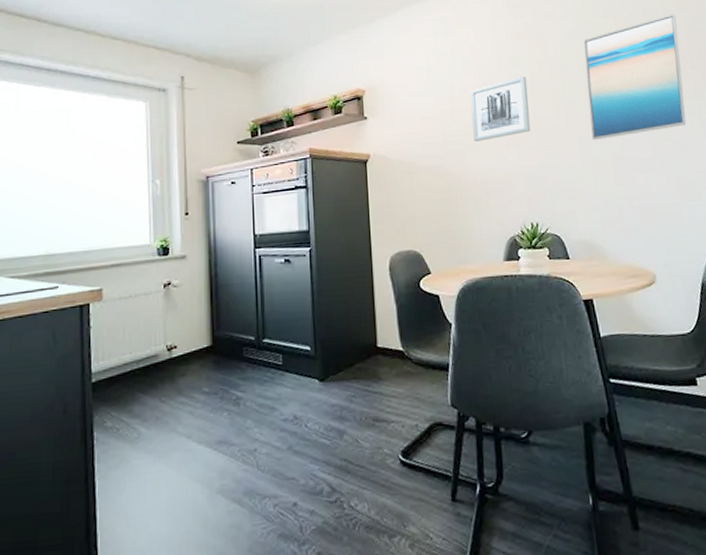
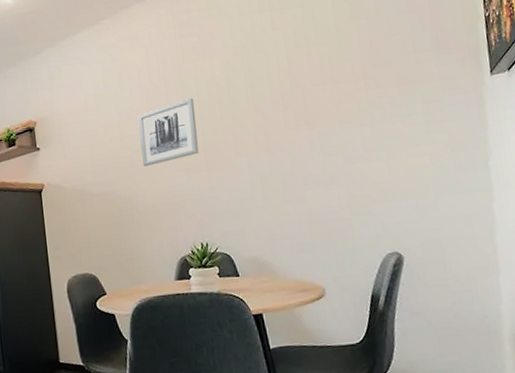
wall art: present [583,13,687,140] -> none [251,21,359,158]

